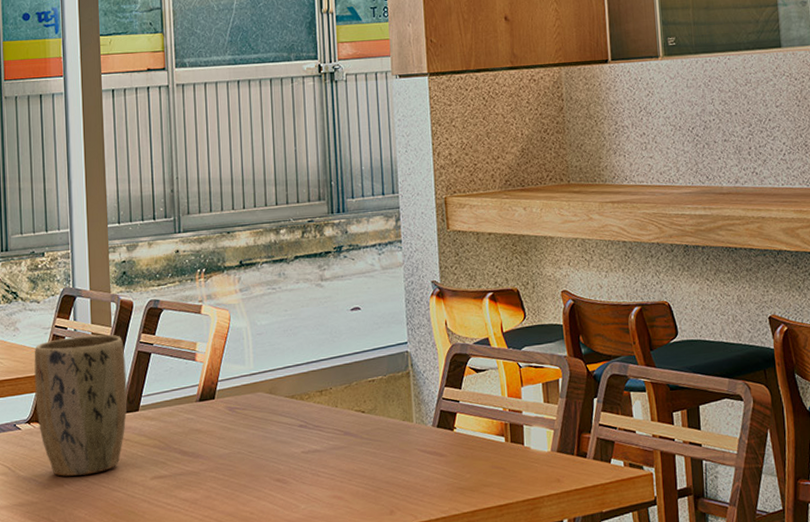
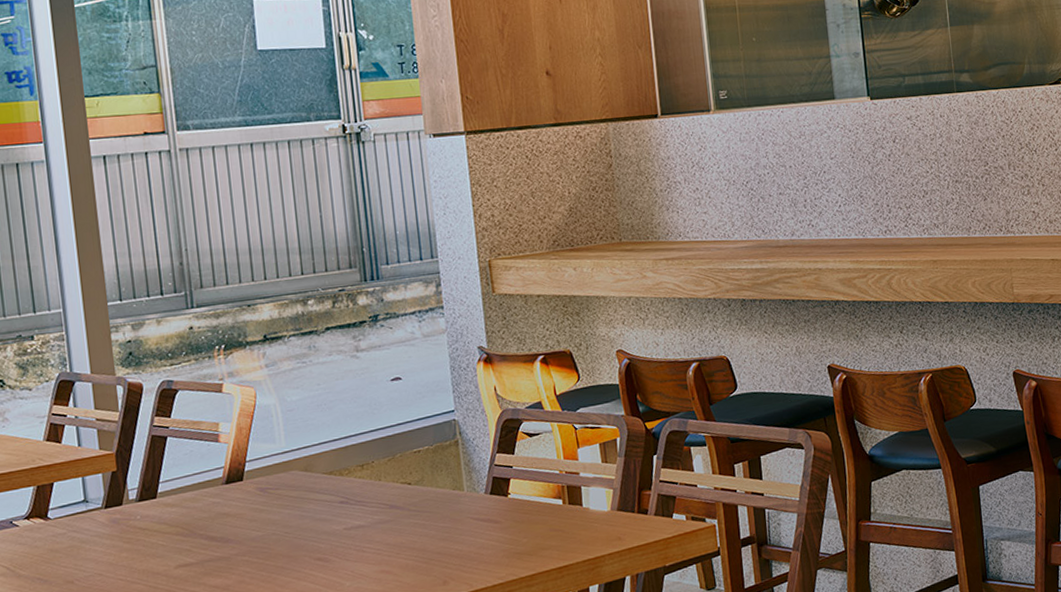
plant pot: present [34,334,127,476] -> none [29,420,143,573]

